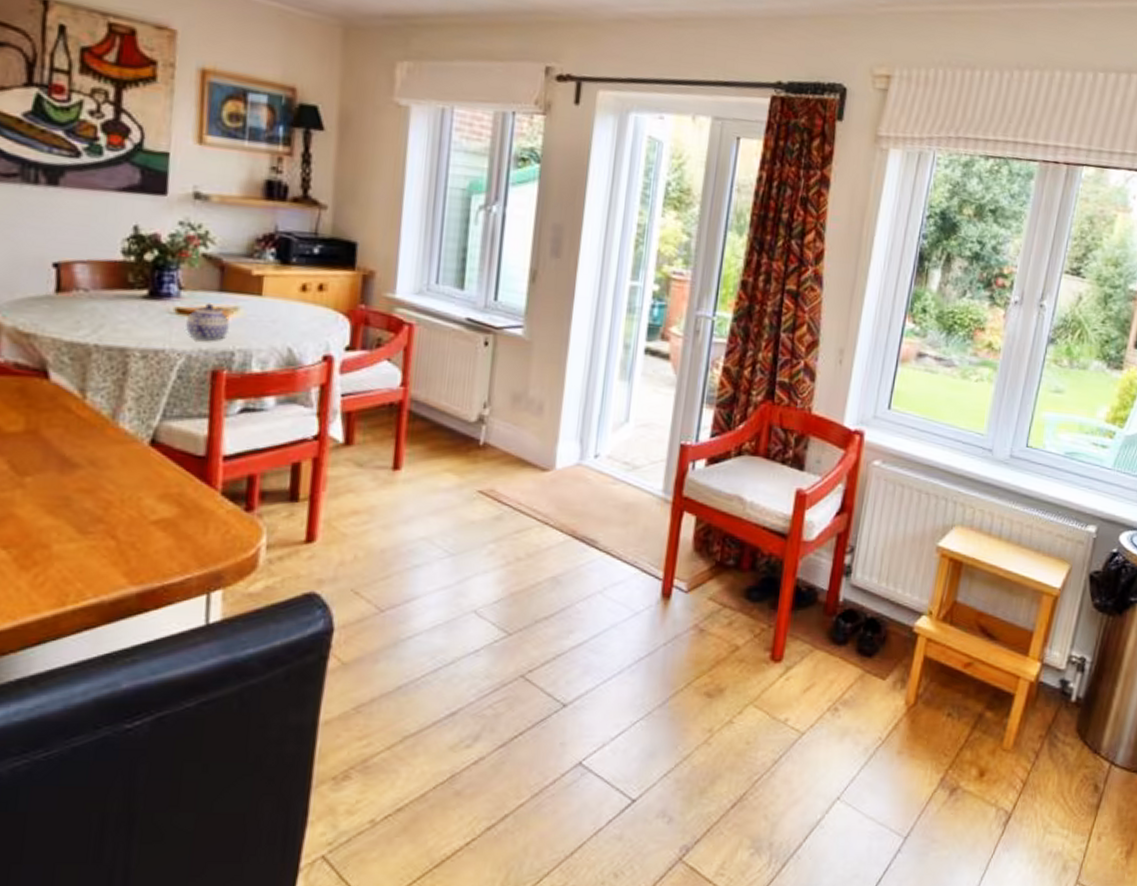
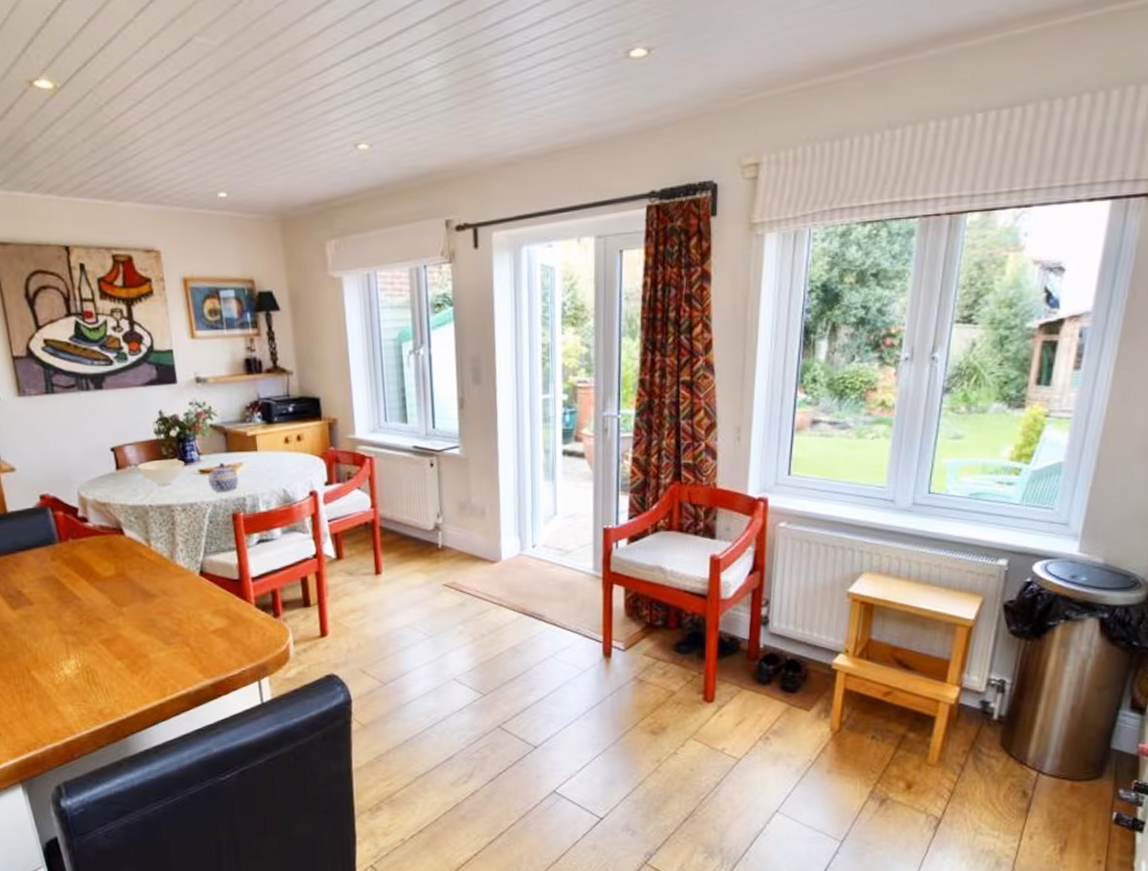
bowl: none [87,287,157,323] -> present [137,459,185,486]

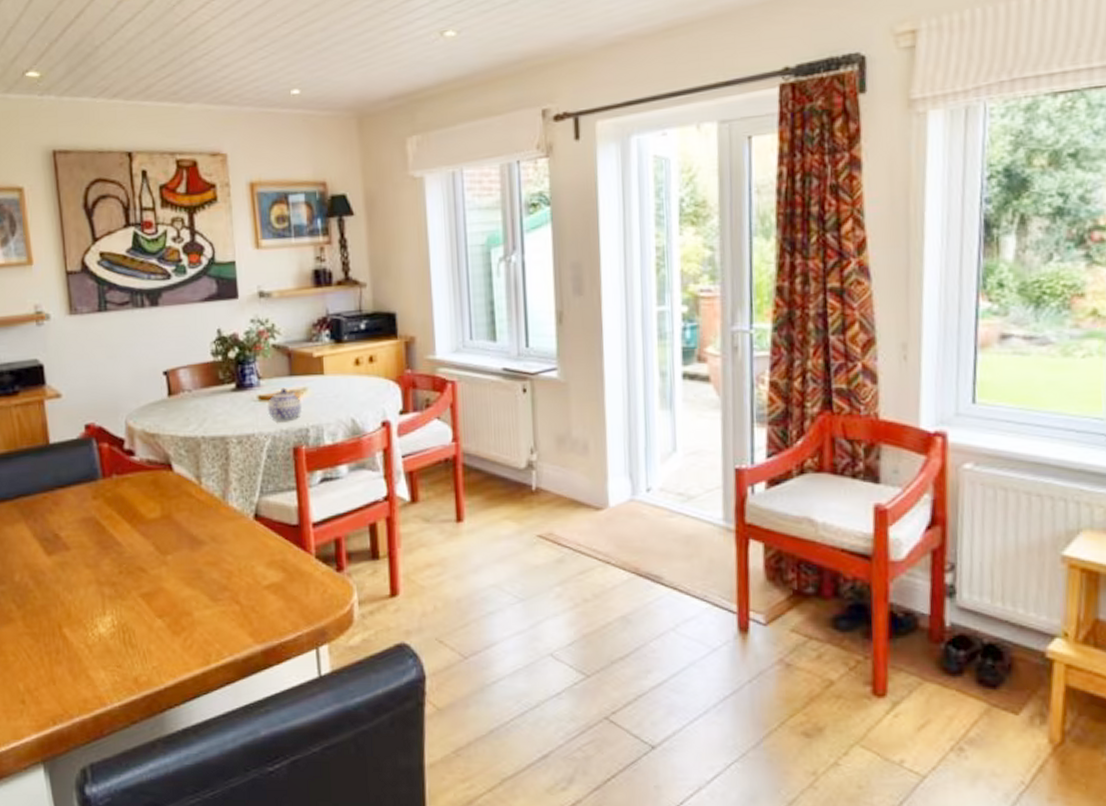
bowl: present [137,459,185,486] -> none [190,384,242,415]

